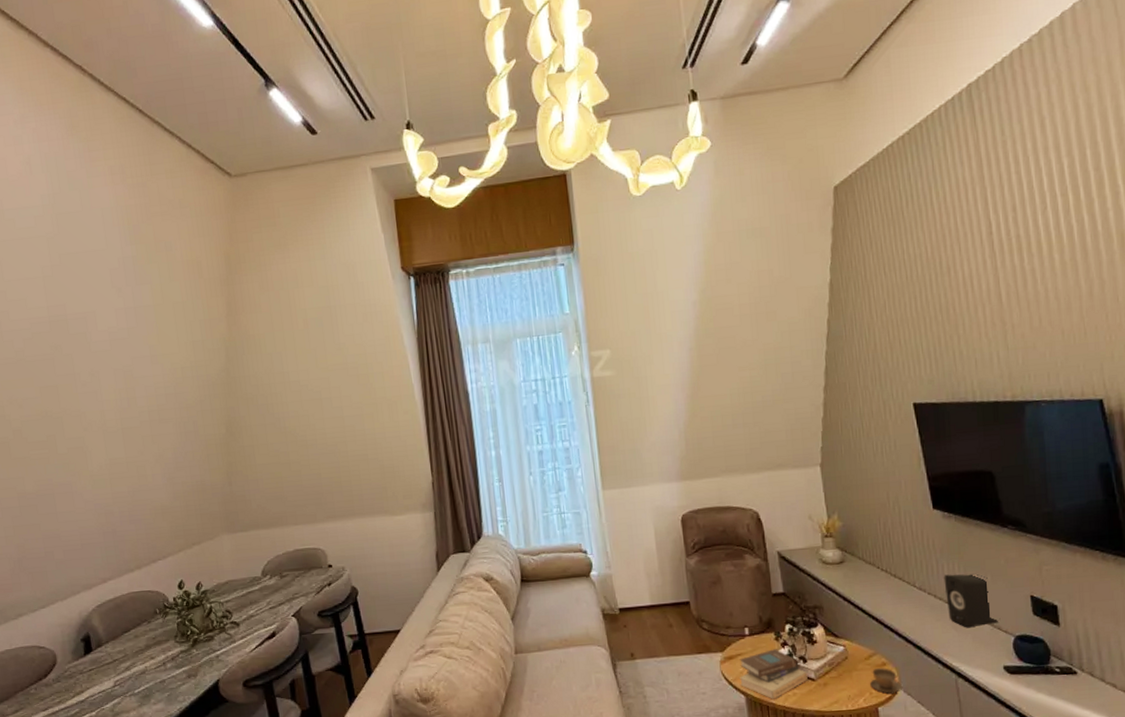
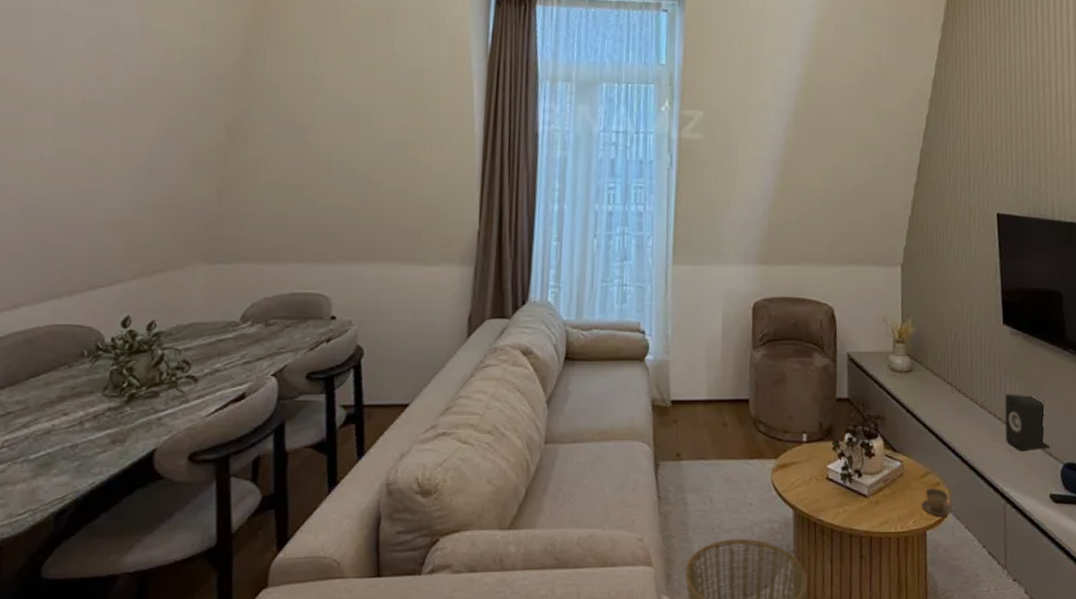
books: present [739,649,808,699] -> none [790,460,861,516]

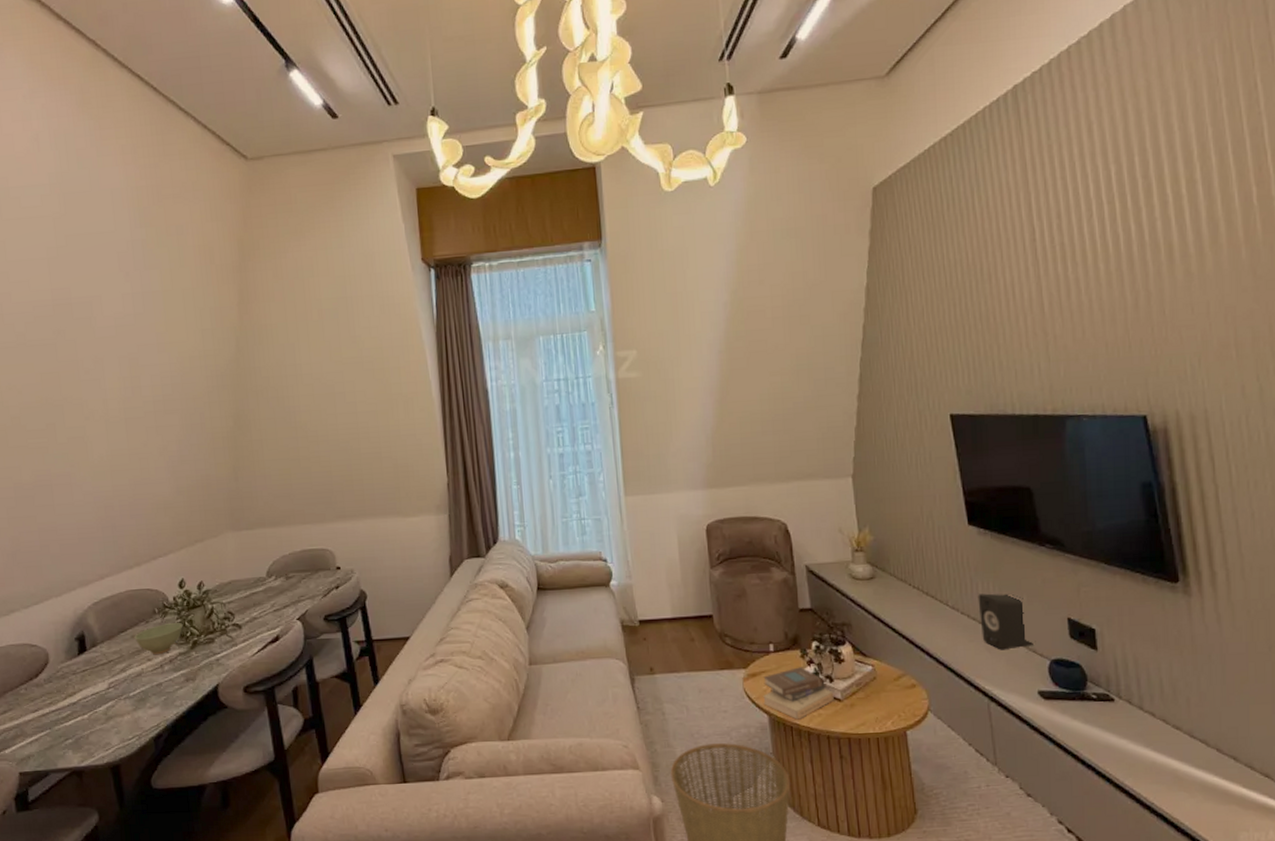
bowl: none [48,370,120,409] -> present [134,623,183,655]
books: none [790,460,861,516] -> present [763,667,834,720]
teacup: present [922,488,953,516] -> none [899,690,933,717]

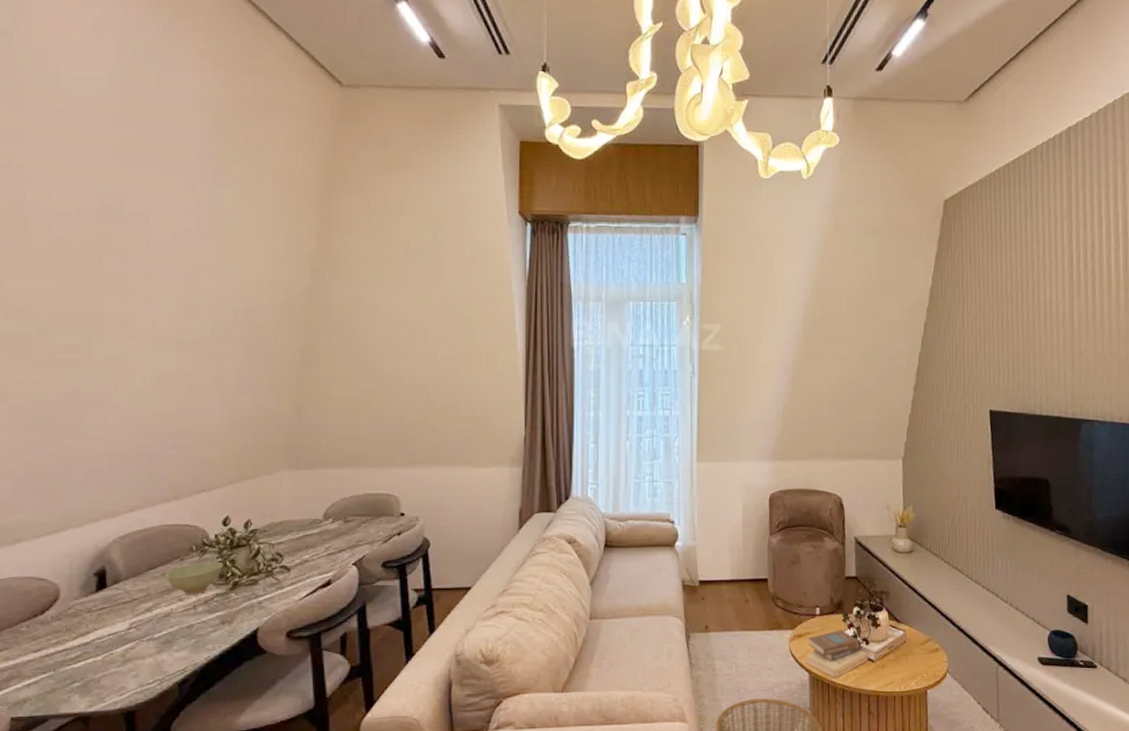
speaker: present [978,593,1035,649] -> none [997,570,1039,620]

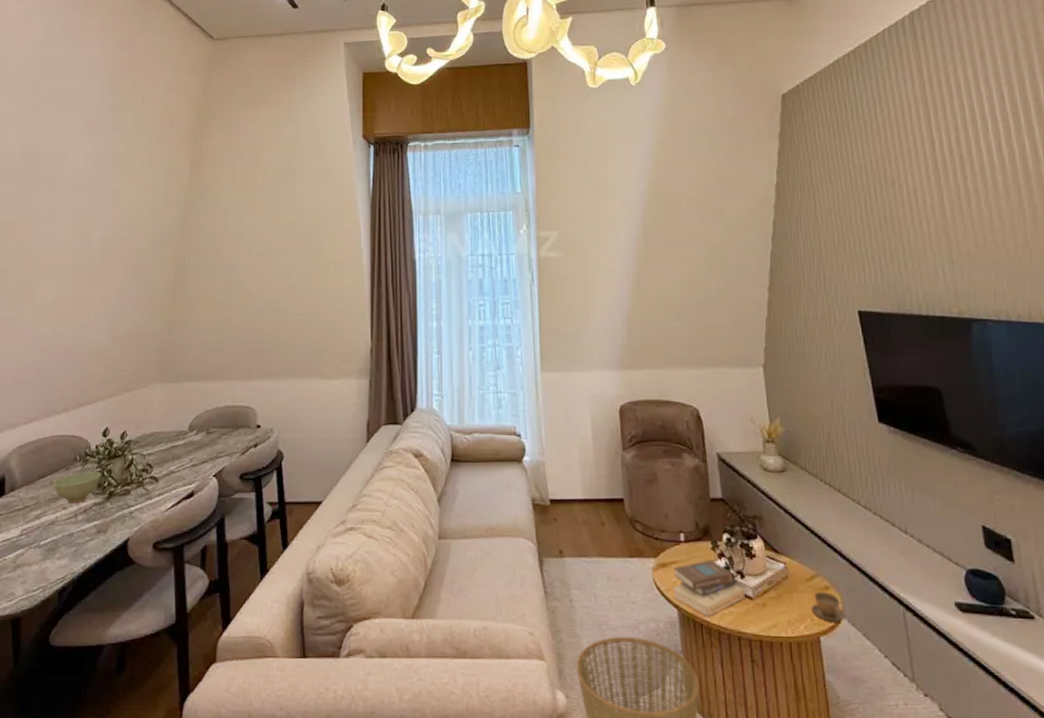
teacup: none [923,653,951,677] -> present [812,592,847,622]

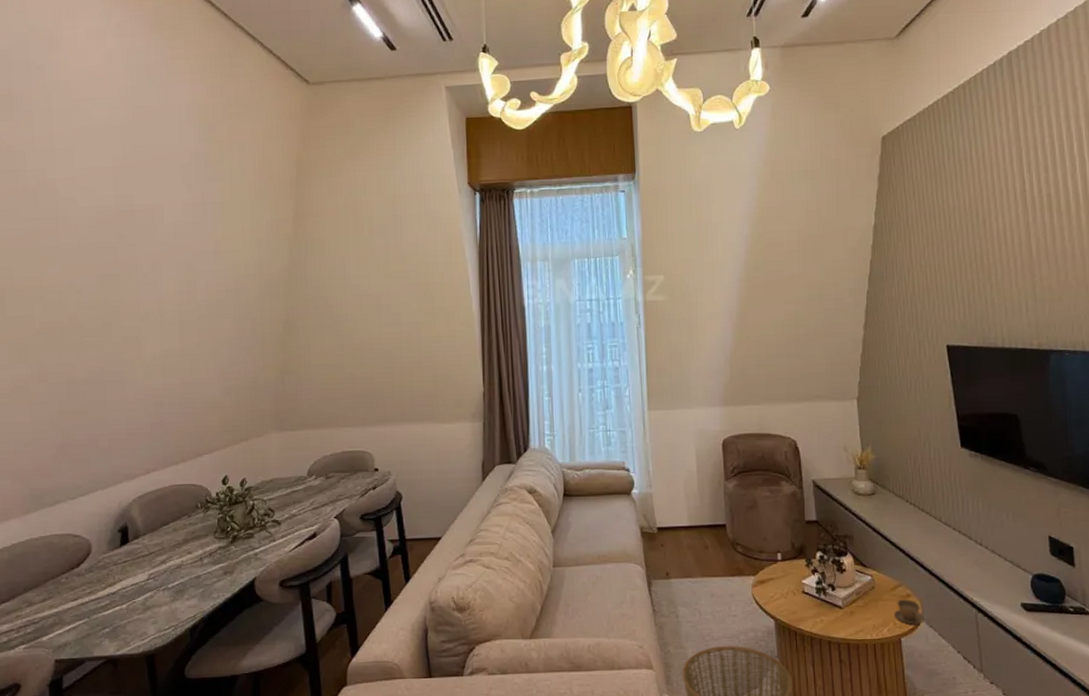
bowl: present [53,472,102,504] -> none [176,518,224,549]
books: present [673,560,745,617] -> none [770,575,835,625]

